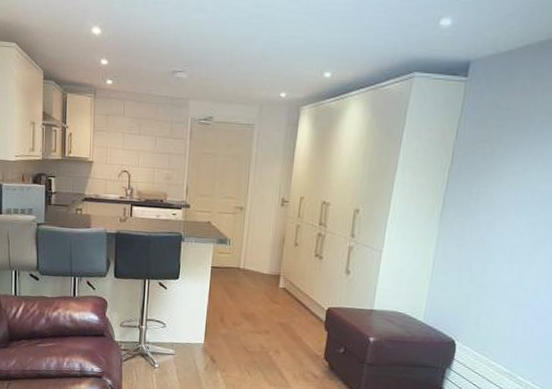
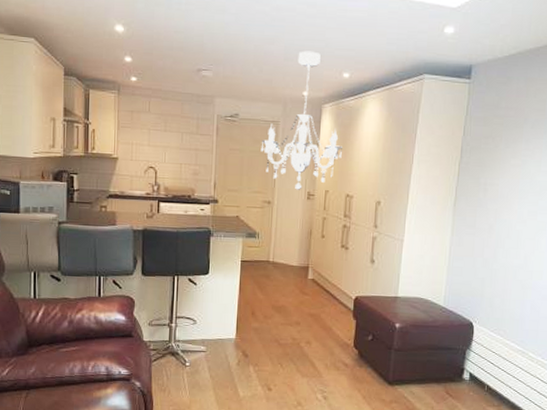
chandelier: none [234,49,320,196] -> present [260,51,342,190]

